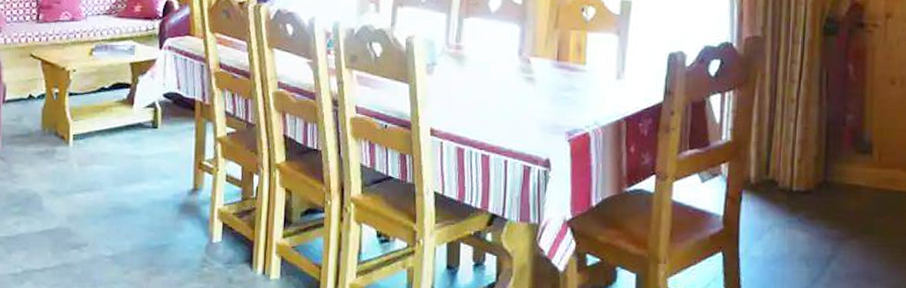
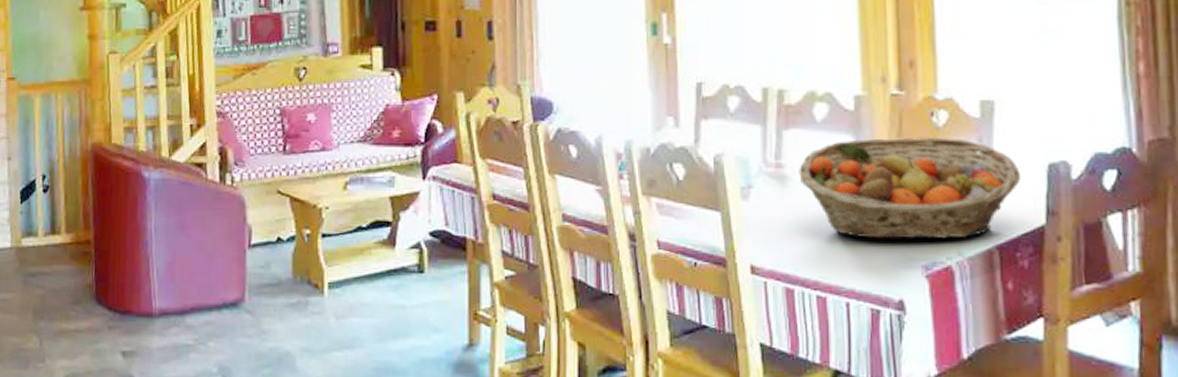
fruit basket: none [474,28,647,111] -> present [799,137,1021,239]

